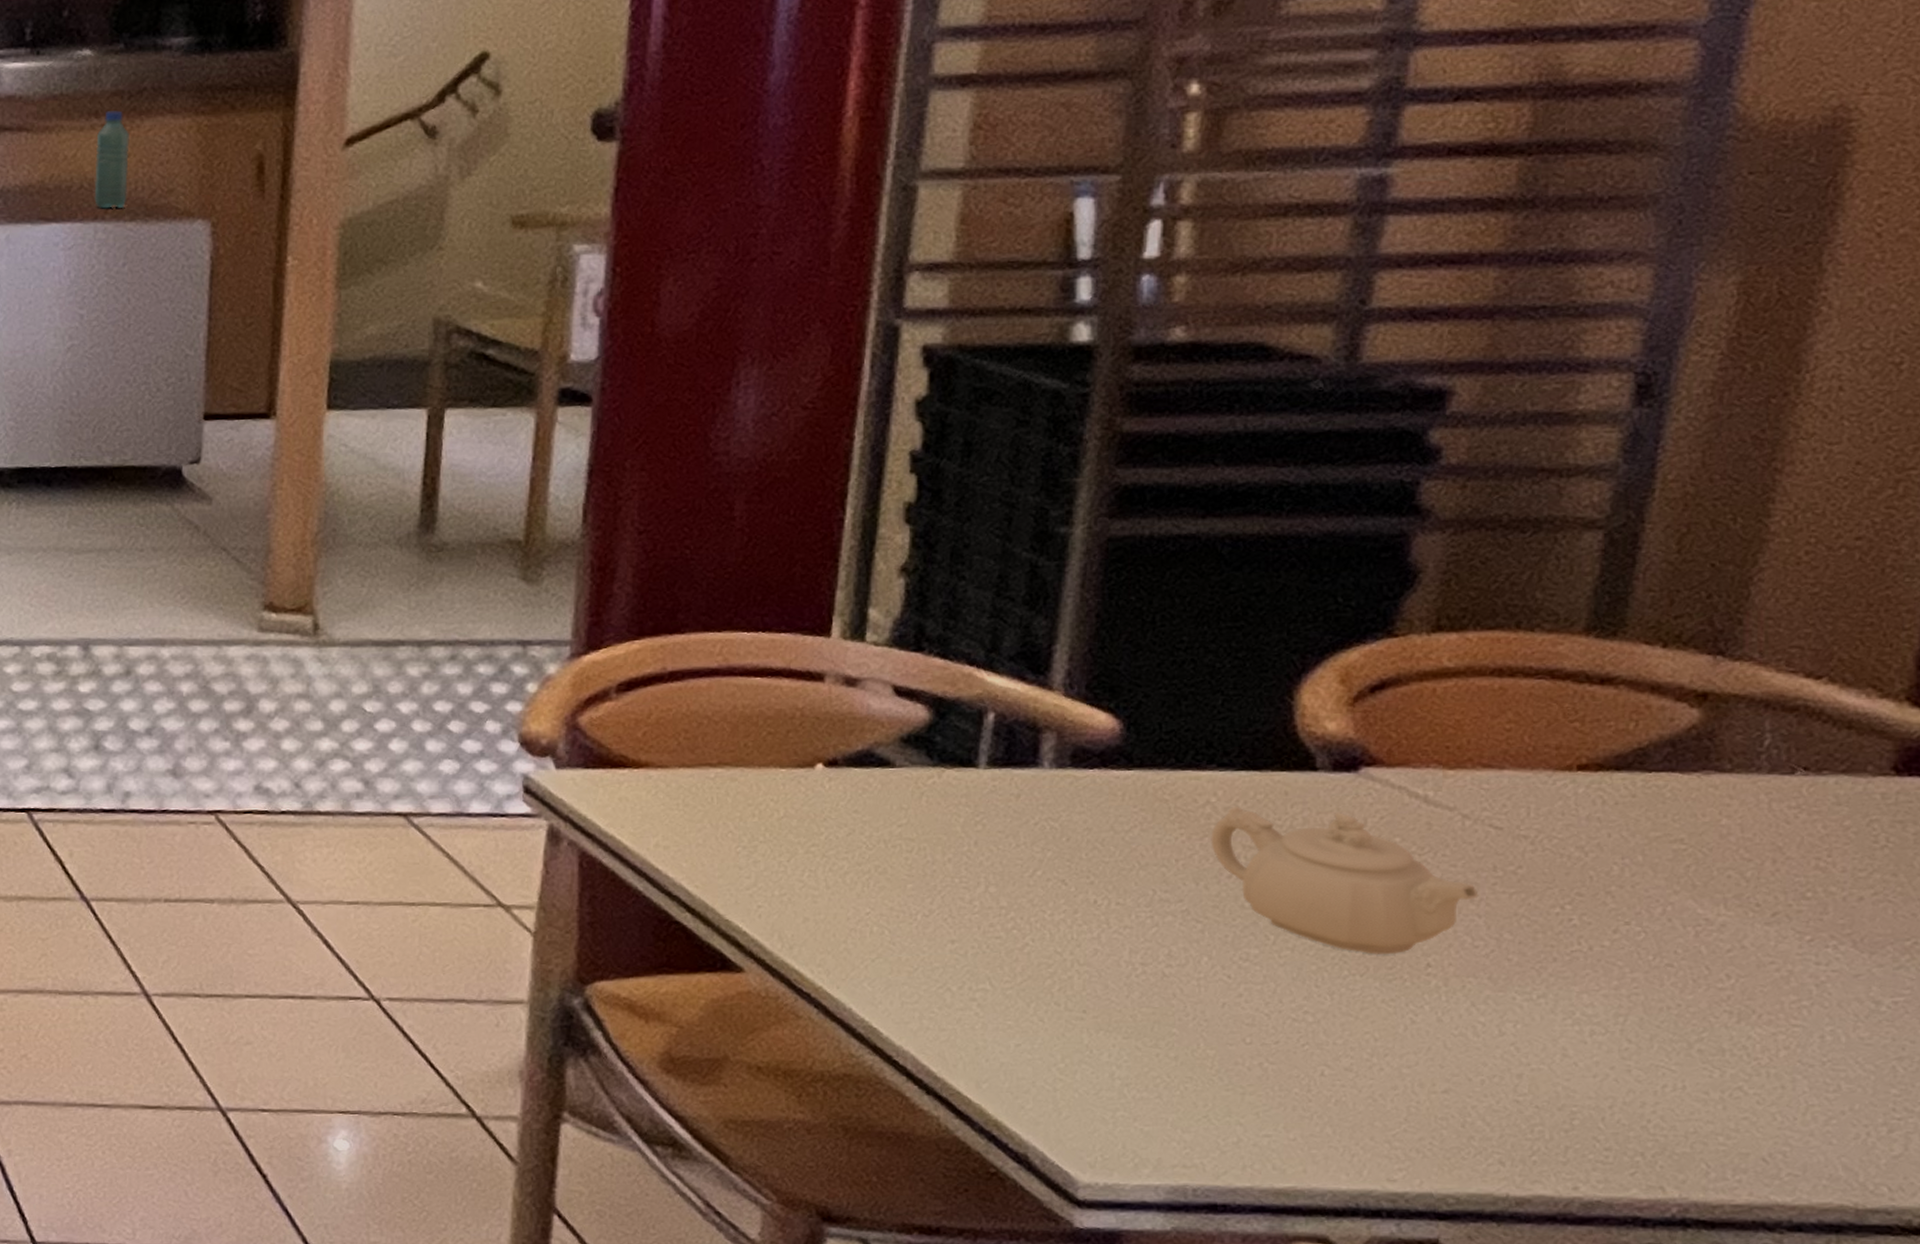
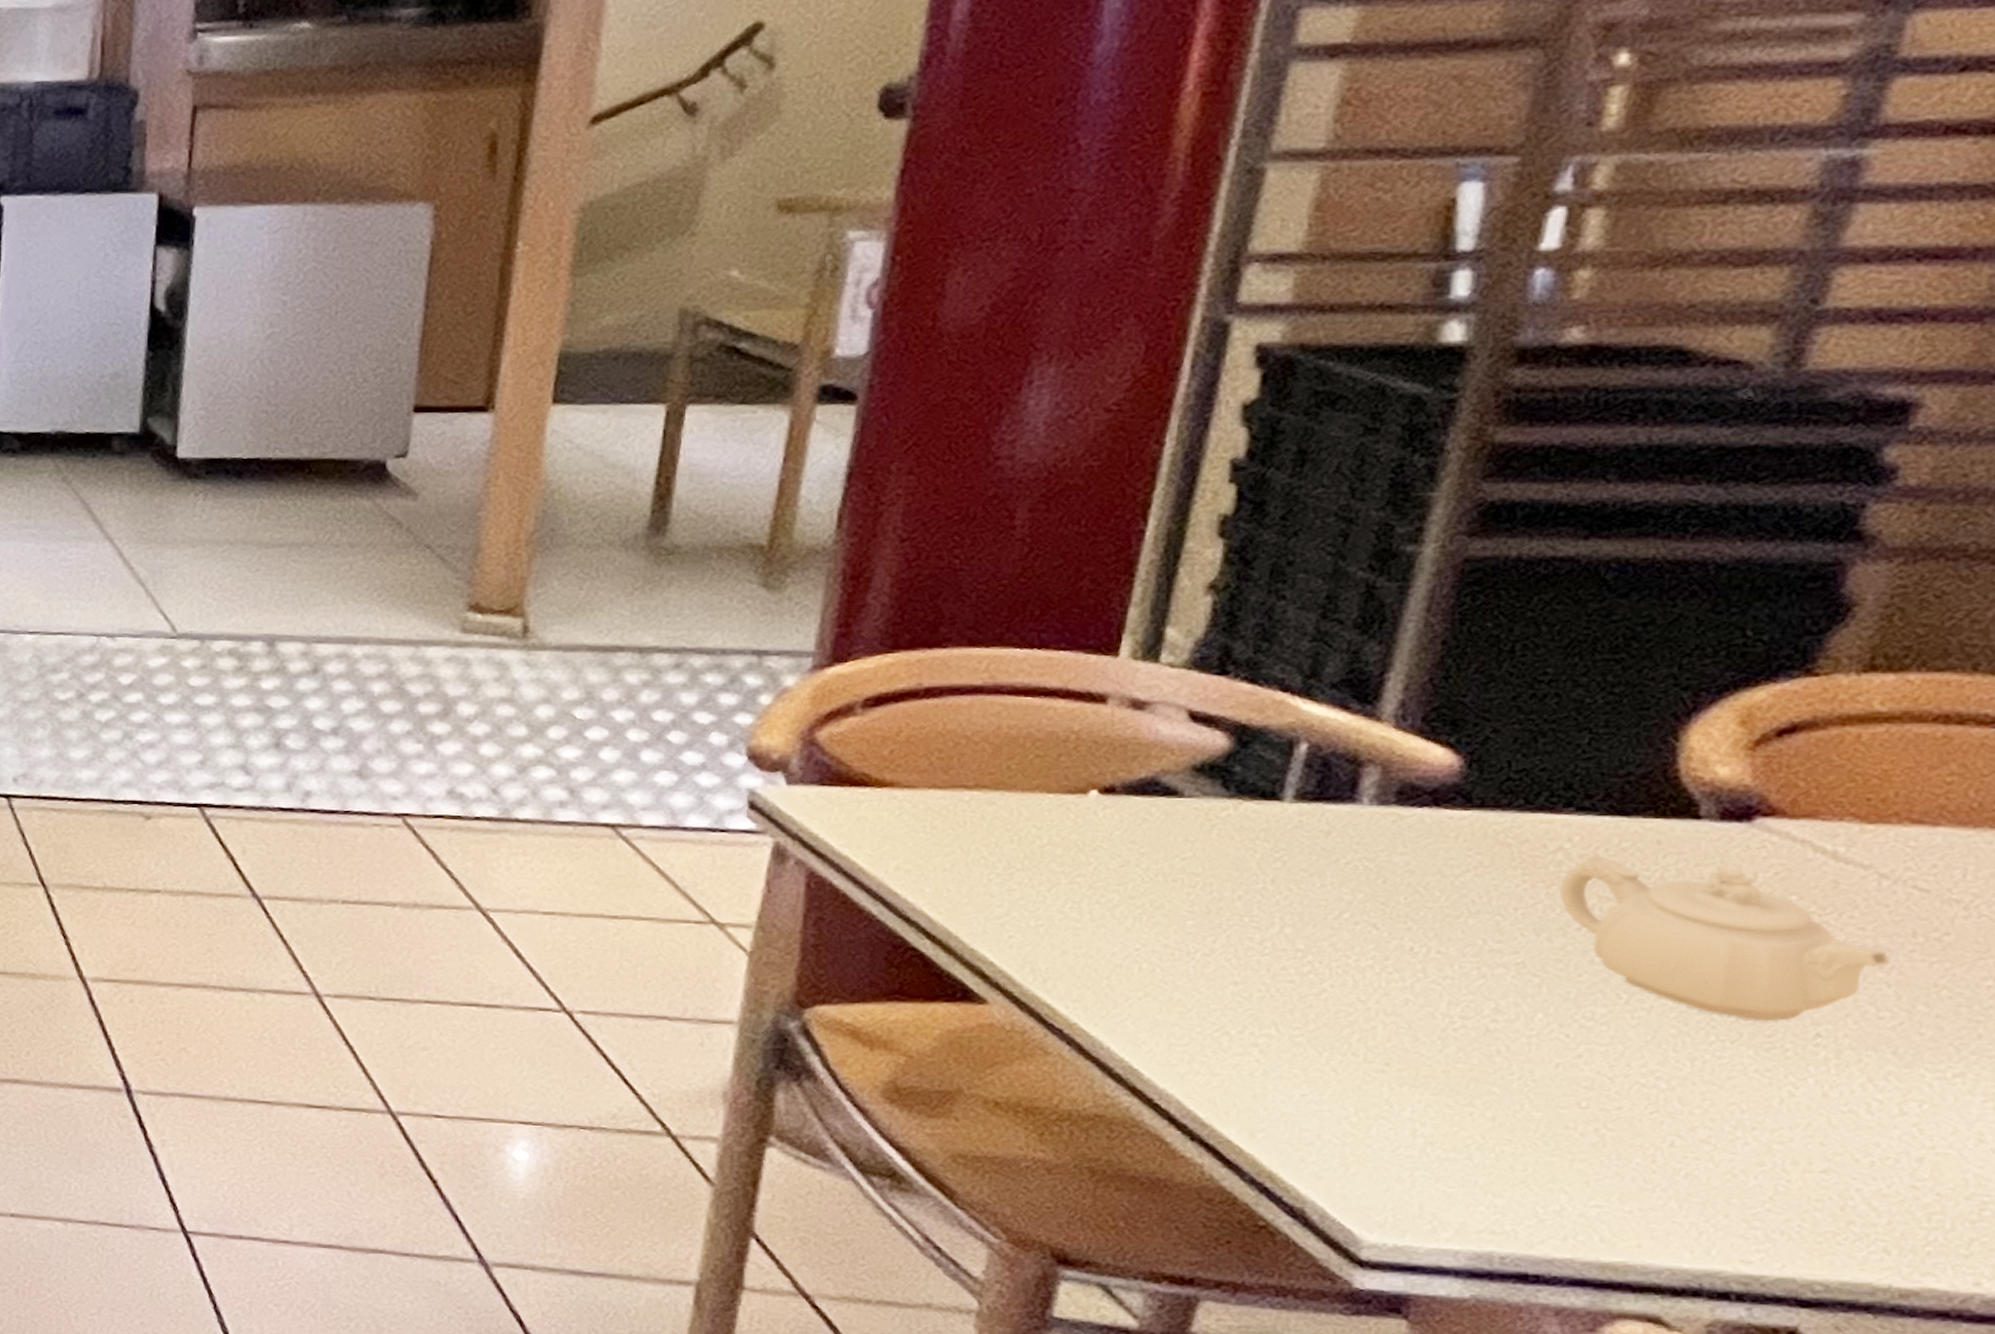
water bottle: present [94,110,130,209] -> none [305,87,348,191]

